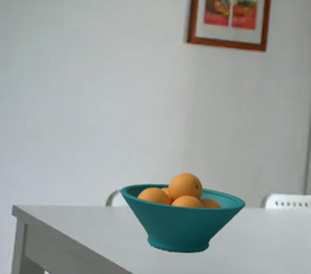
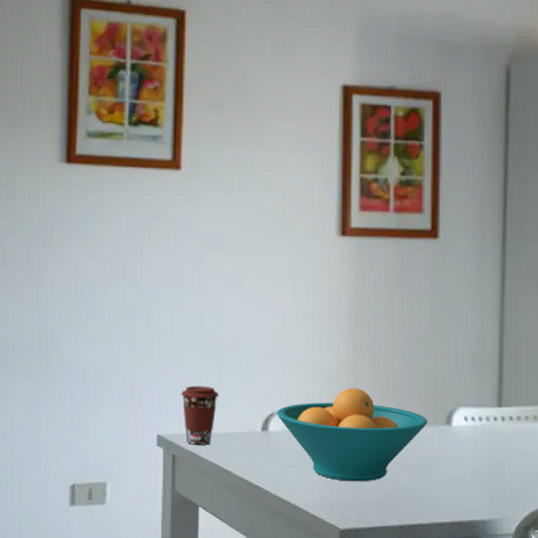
coffee cup: none [37,163,72,216] -> present [180,385,220,445]

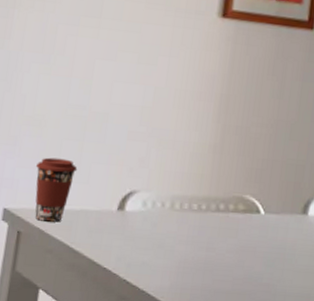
fruit bowl: present [276,388,428,482] -> none [135,170,286,269]

